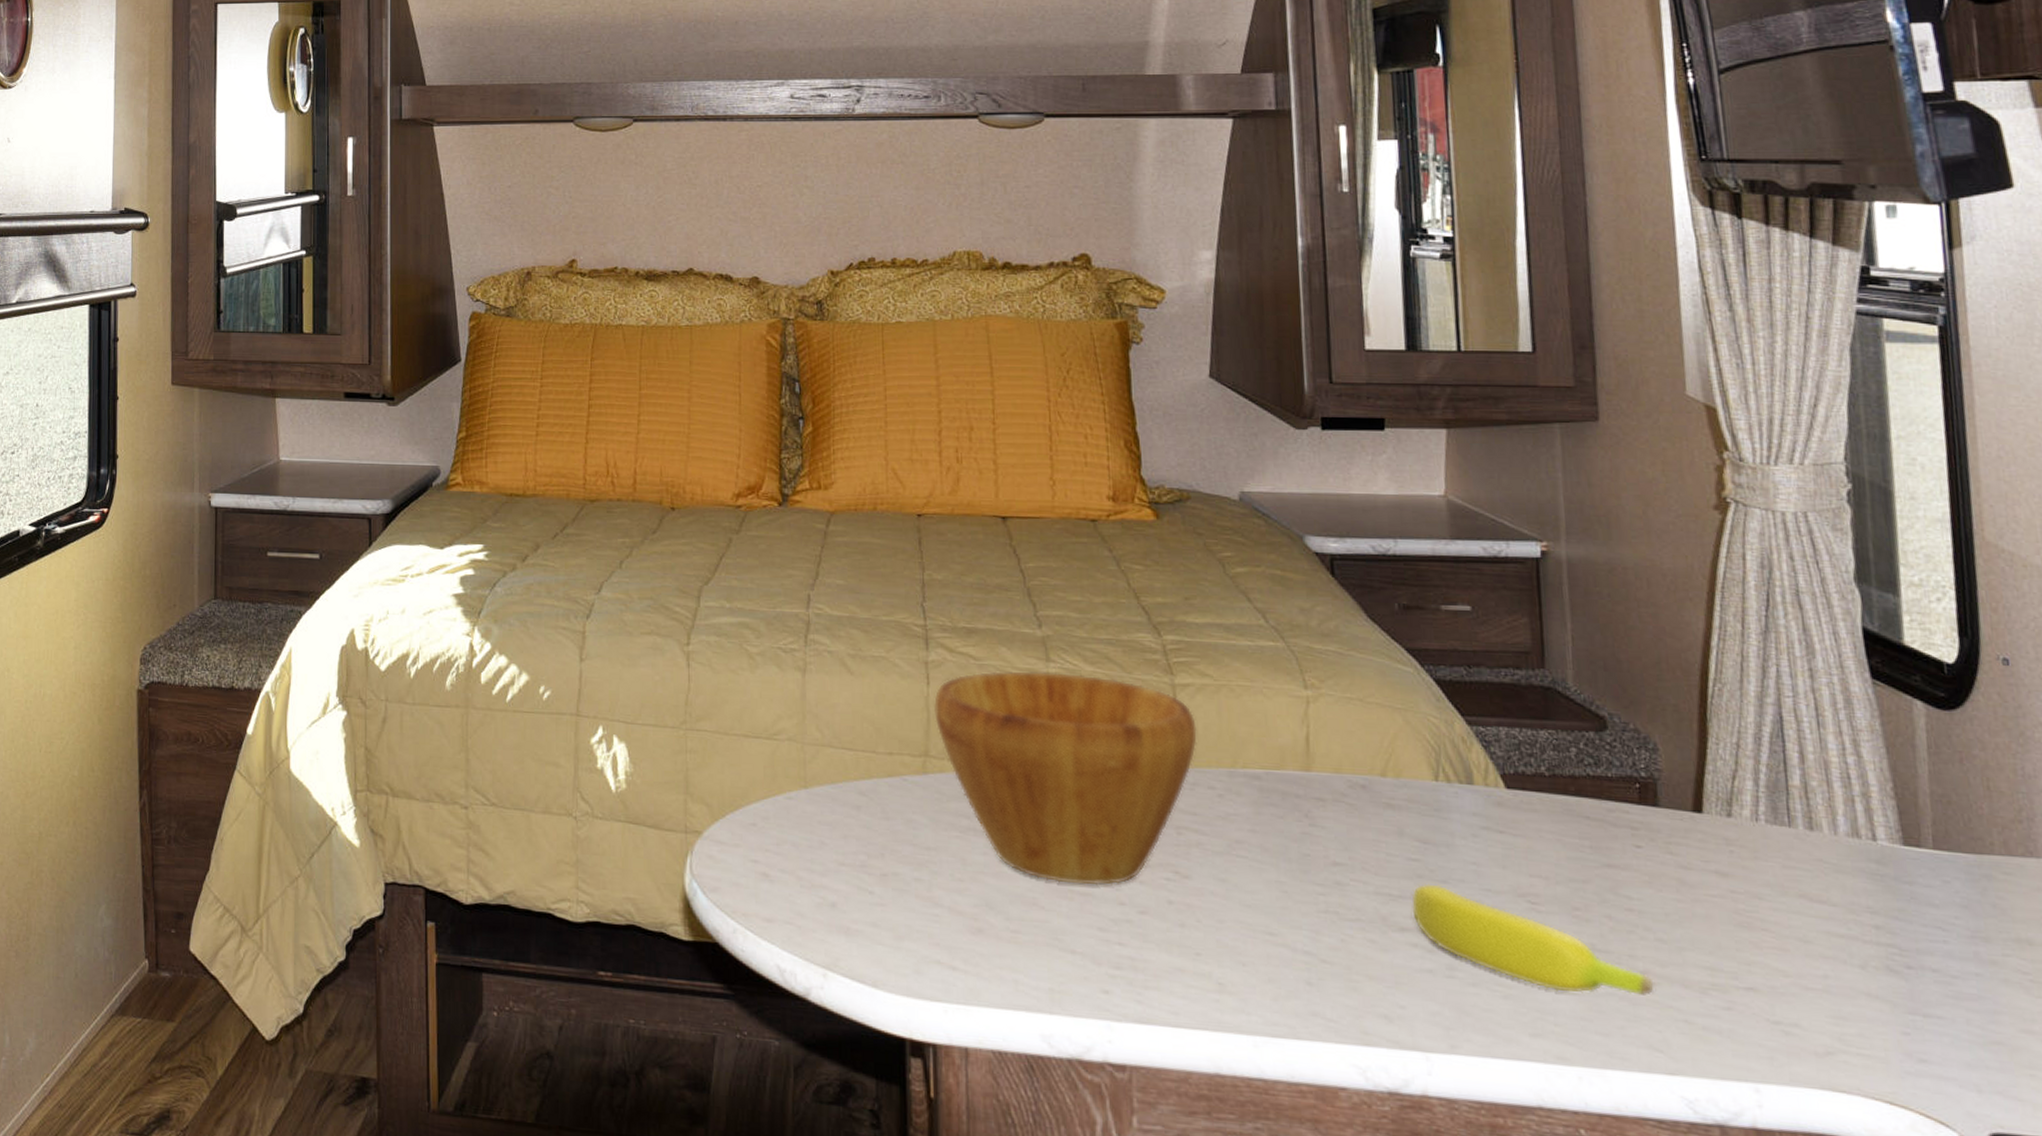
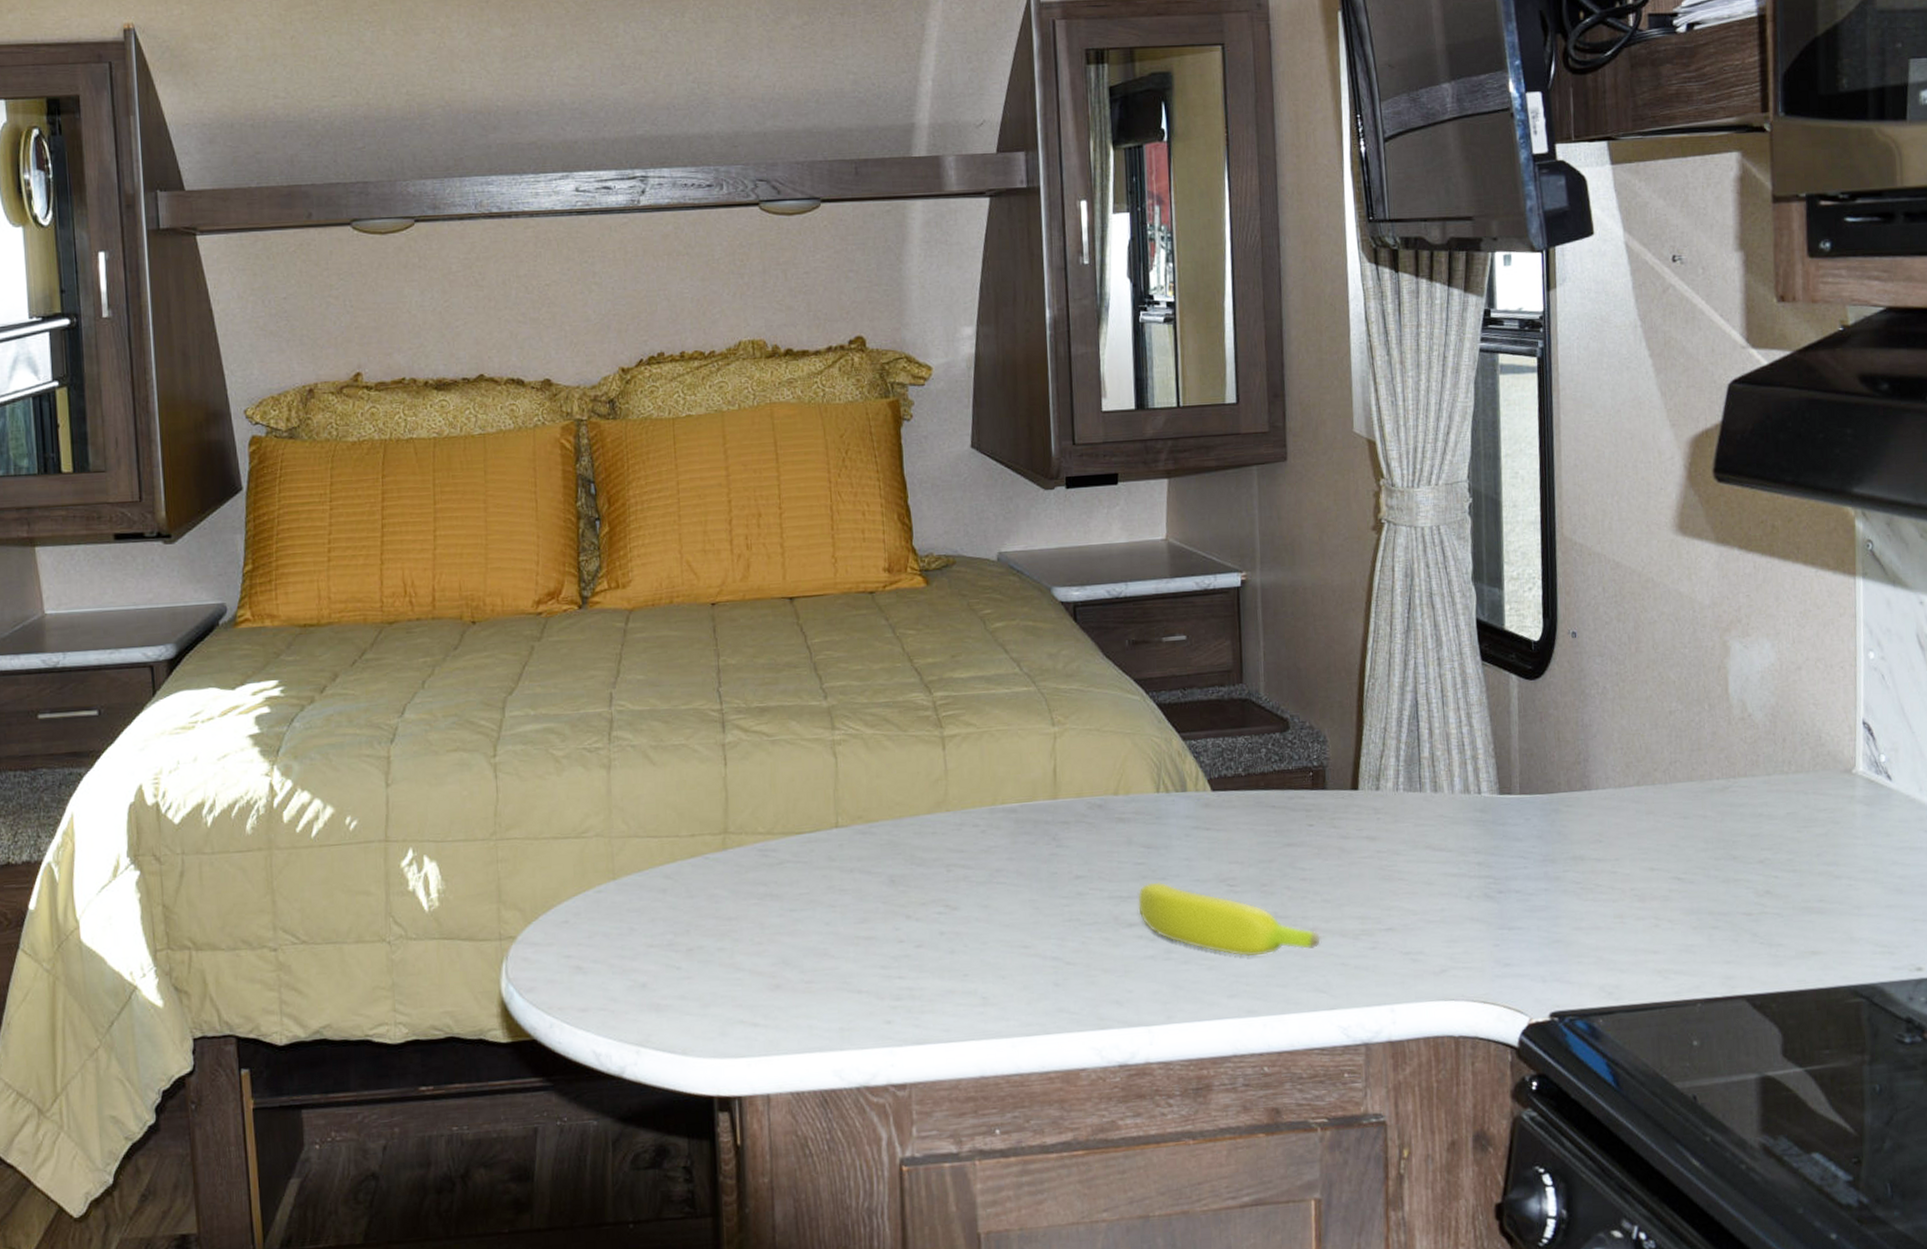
bowl: present [934,671,1198,886] -> none [731,738,964,932]

